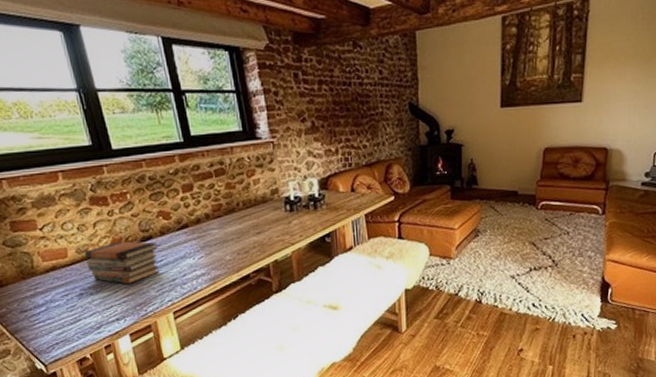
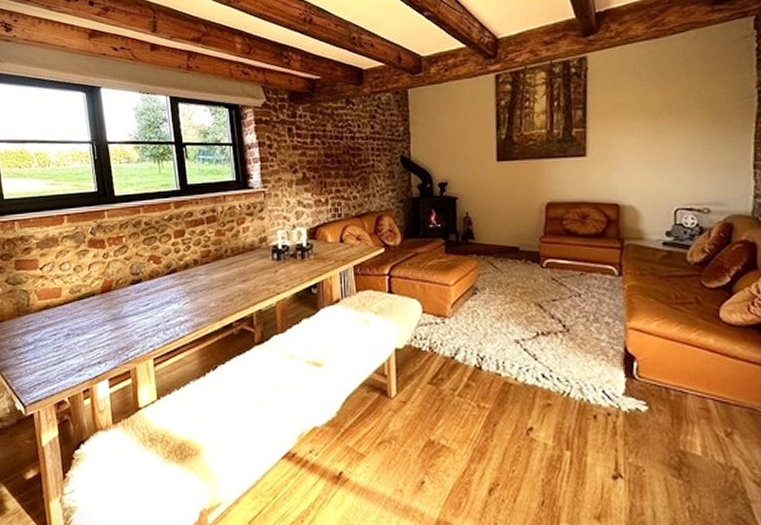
book stack: present [84,241,159,284] -> none [76,284,146,327]

